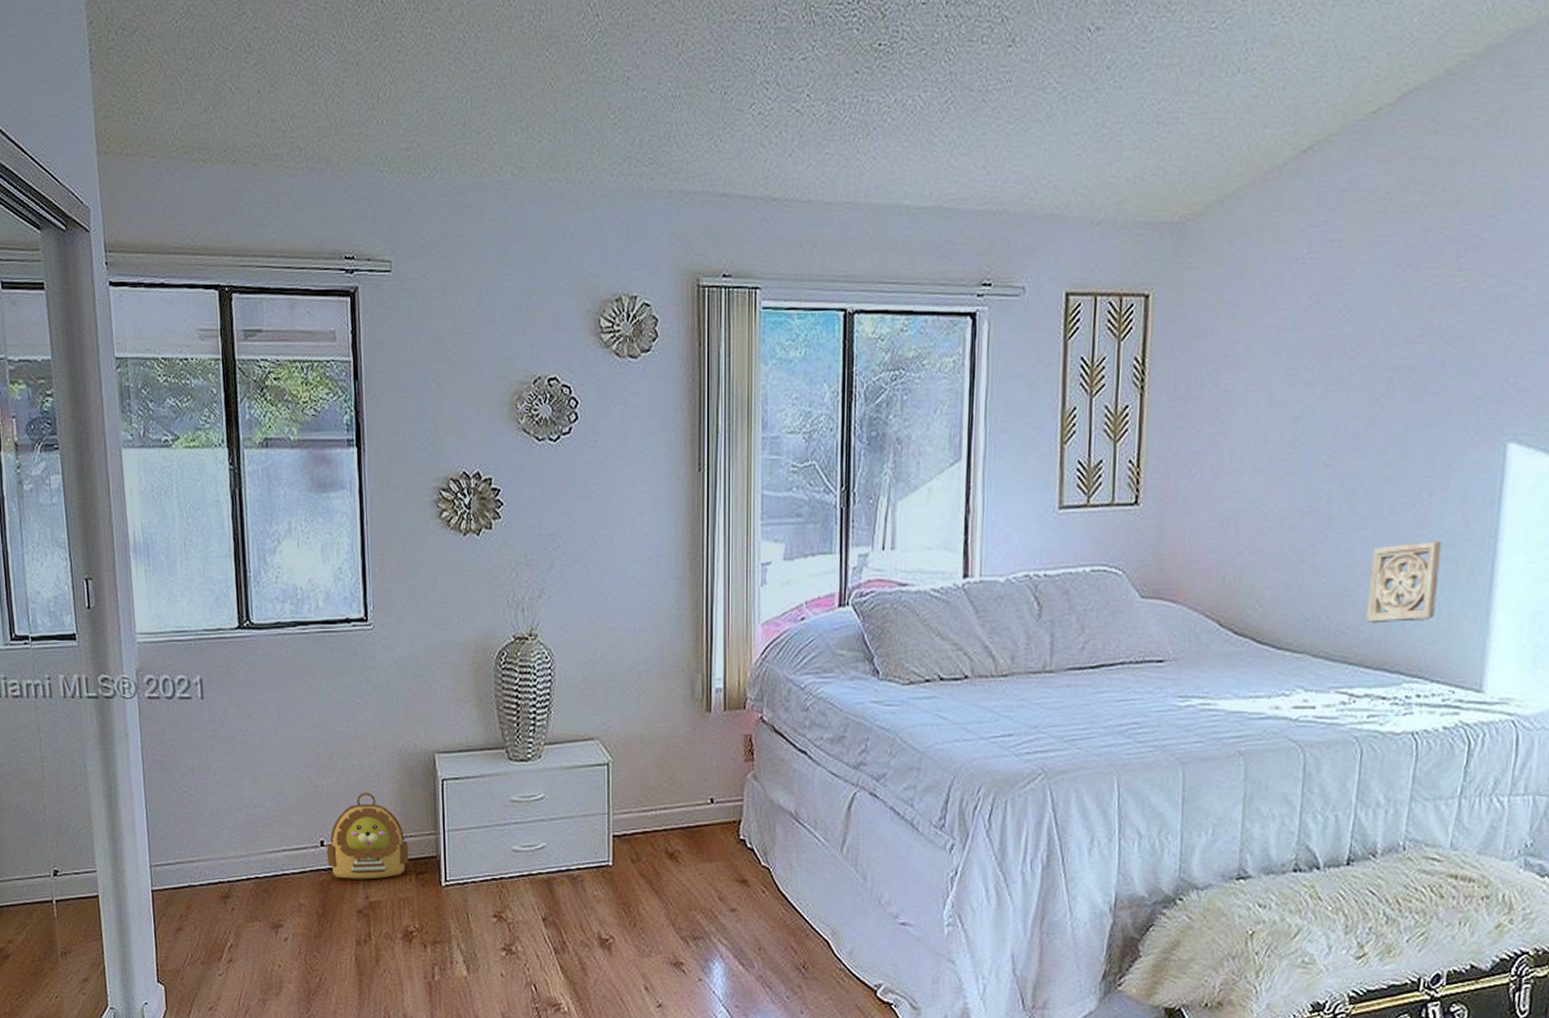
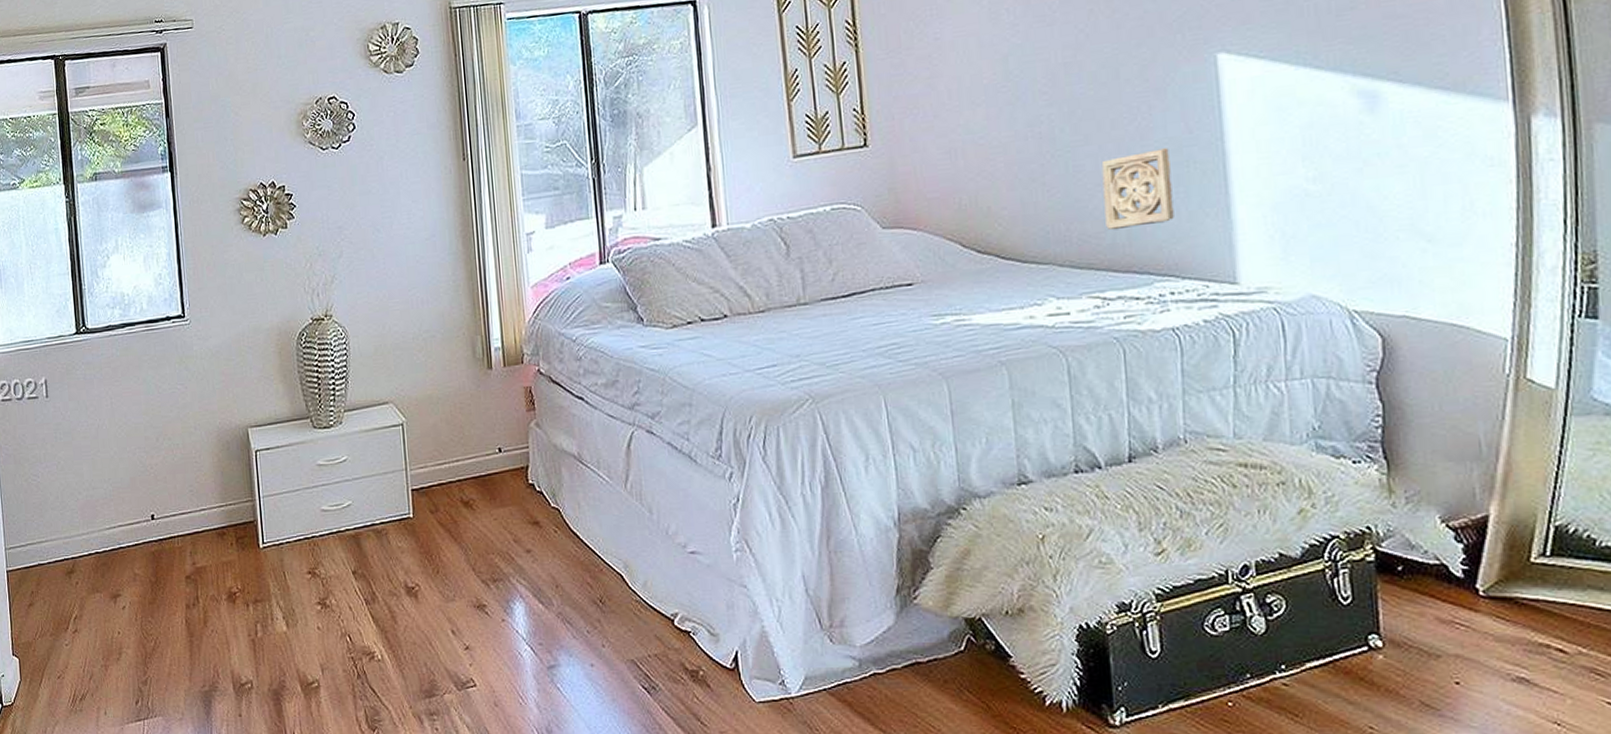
backpack: present [326,791,409,880] -> none [156,467,230,548]

